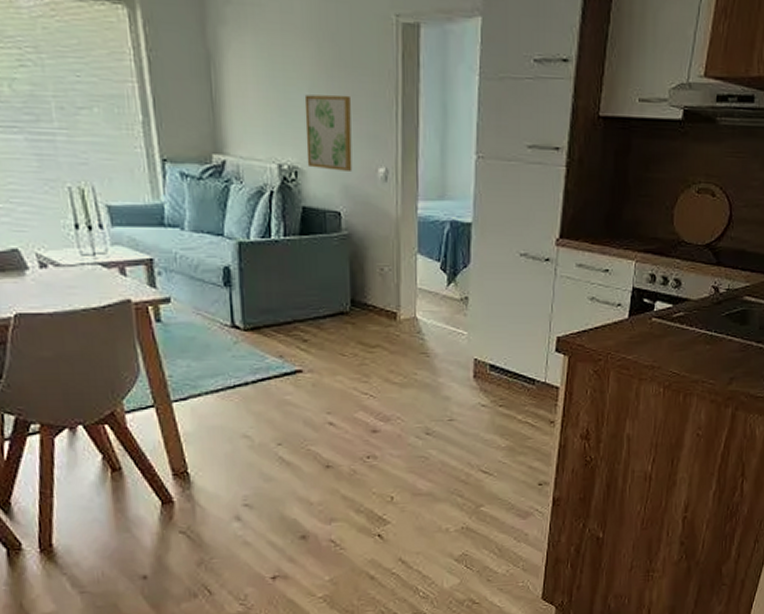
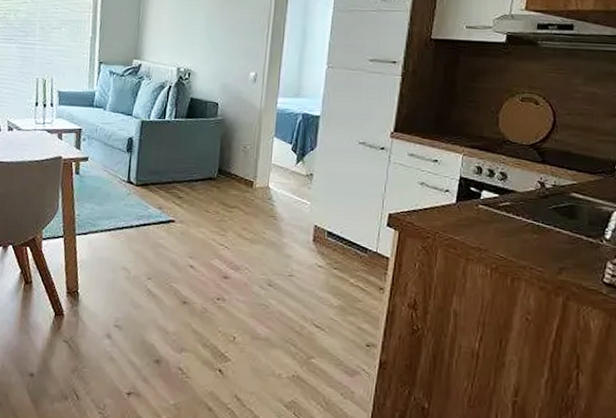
wall art: present [304,94,353,171] -> none [198,21,234,74]

